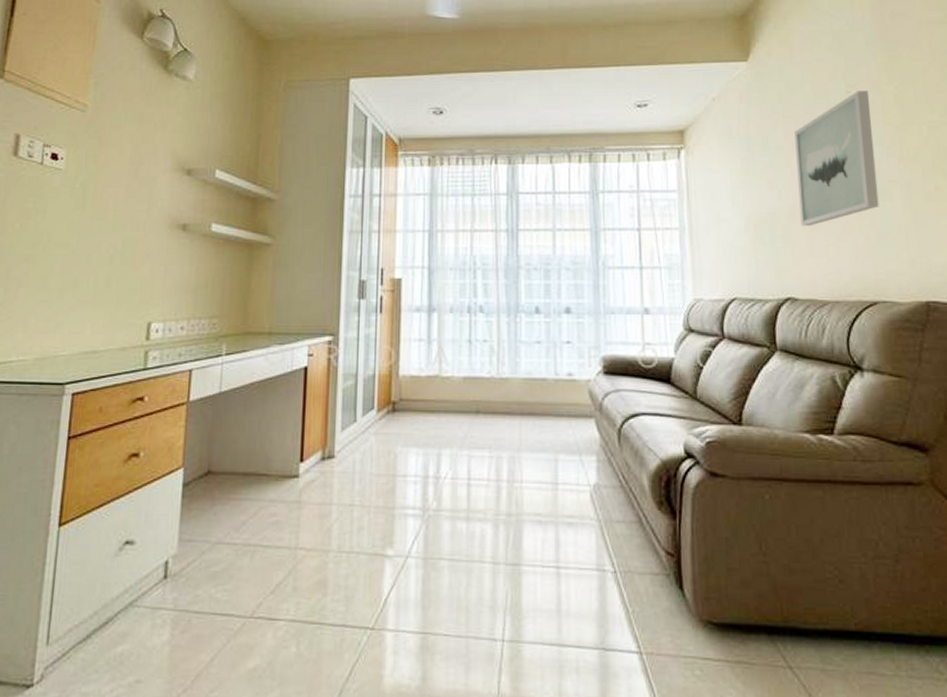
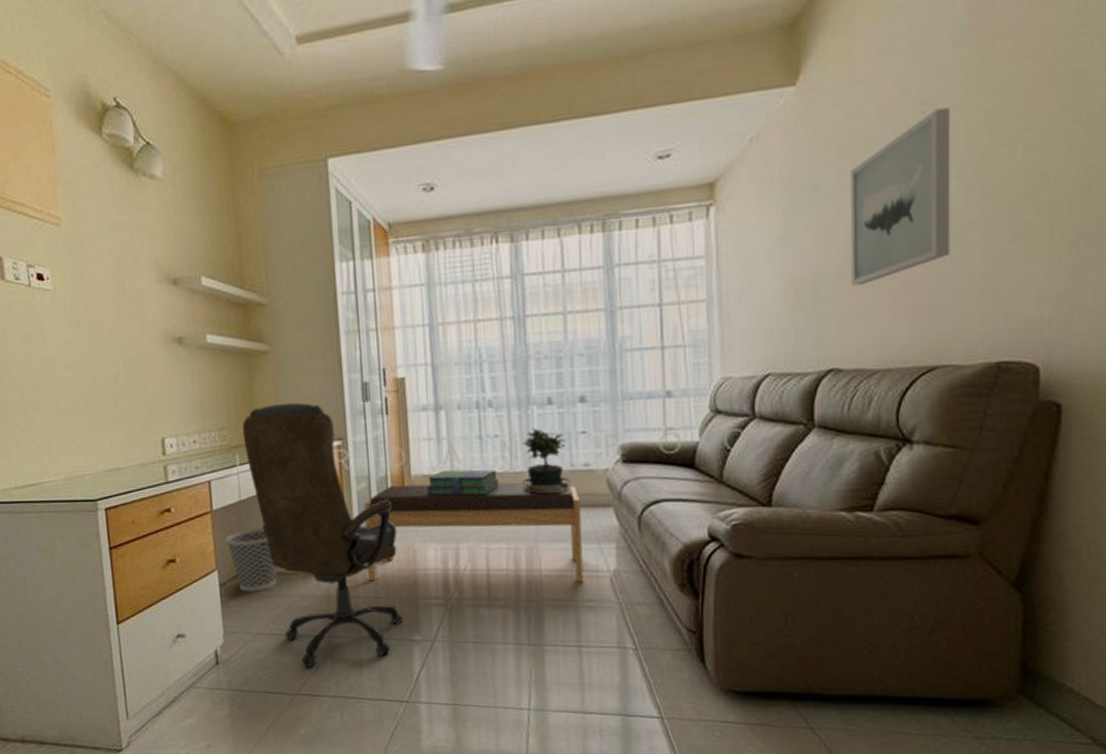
wastebasket: none [198,422,249,494] -> present [226,527,278,592]
office chair: none [233,295,380,584] -> present [242,402,403,667]
bench: none [345,385,564,497] -> present [364,481,584,583]
stack of books: none [413,372,485,400] -> present [426,469,499,495]
potted plant: none [508,334,554,402] -> present [522,427,570,494]

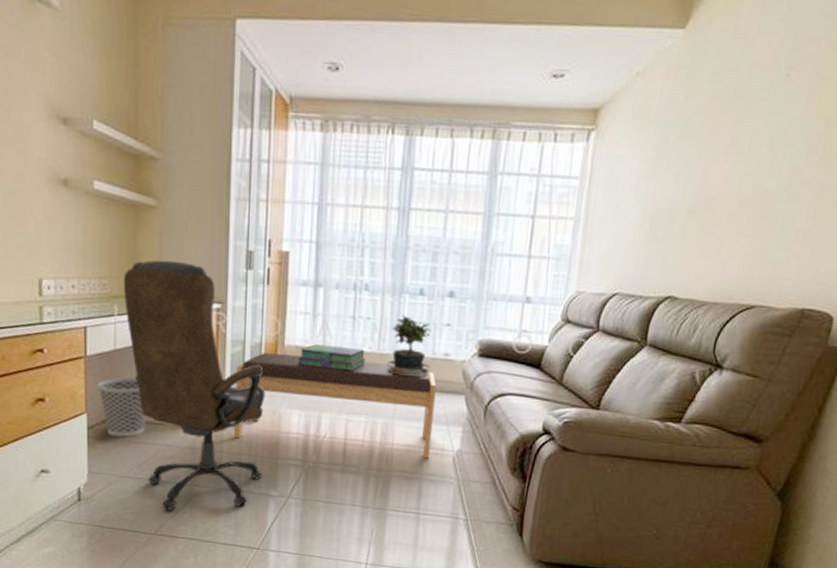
wall art: present [851,107,951,286] -> none [699,74,810,226]

